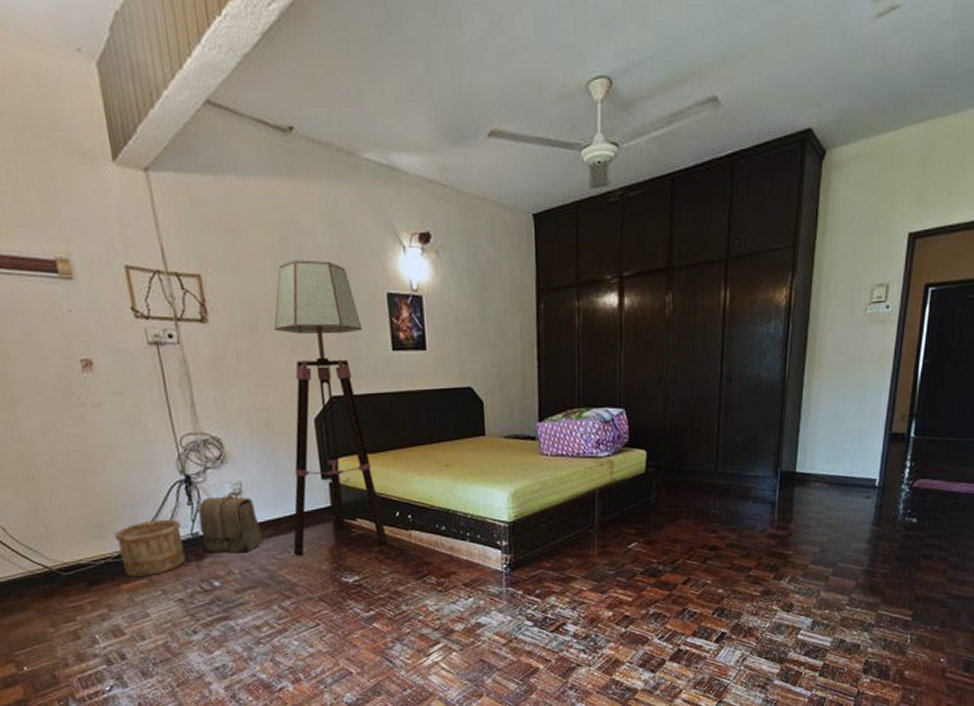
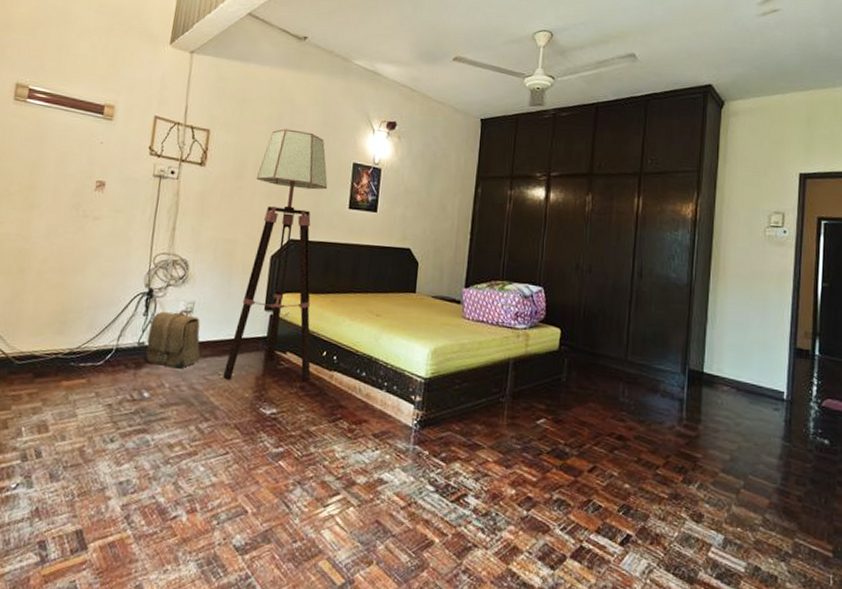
wooden bucket: present [114,519,186,578] -> none [70,324,132,377]

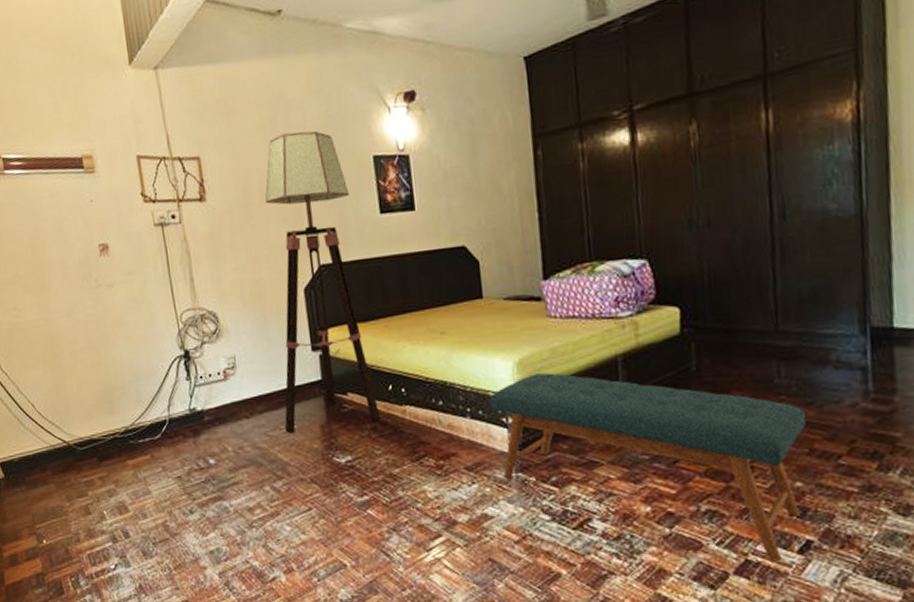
backpack: present [143,309,200,369] -> none [196,365,256,430]
bench: none [403,362,639,548] -> present [490,373,807,559]

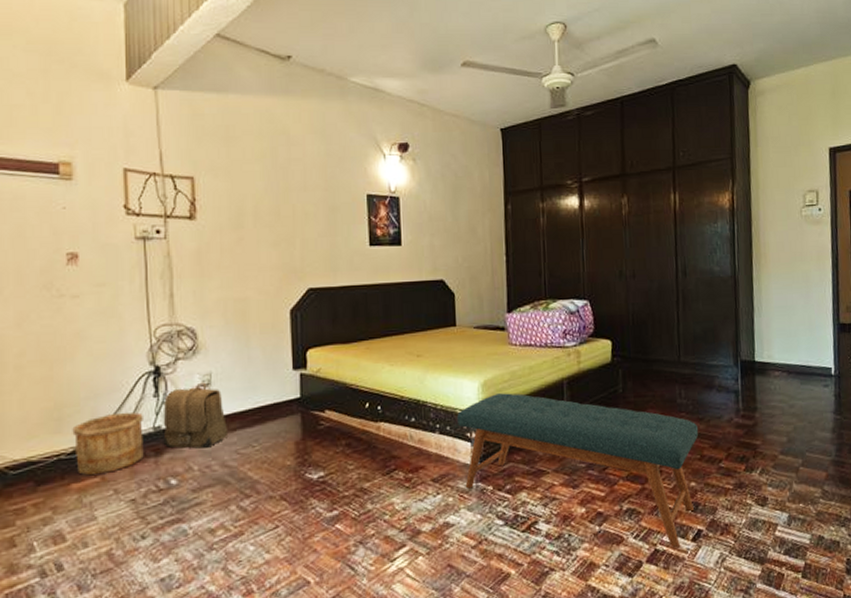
wooden bucket: none [122,394,184,454] -> present [72,412,144,476]
backpack: none [196,365,256,430] -> present [163,382,227,449]
floor lamp: present [265,130,381,434] -> none [257,165,356,451]

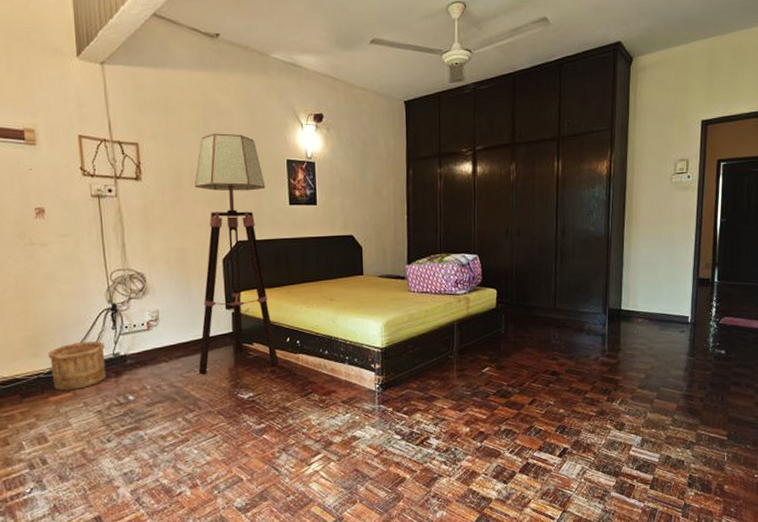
backpack: present [163,382,227,449] -> none [120,318,173,372]
floor lamp: none [257,165,356,451] -> present [194,133,279,375]
bench: present [457,393,699,547] -> none [364,332,569,461]

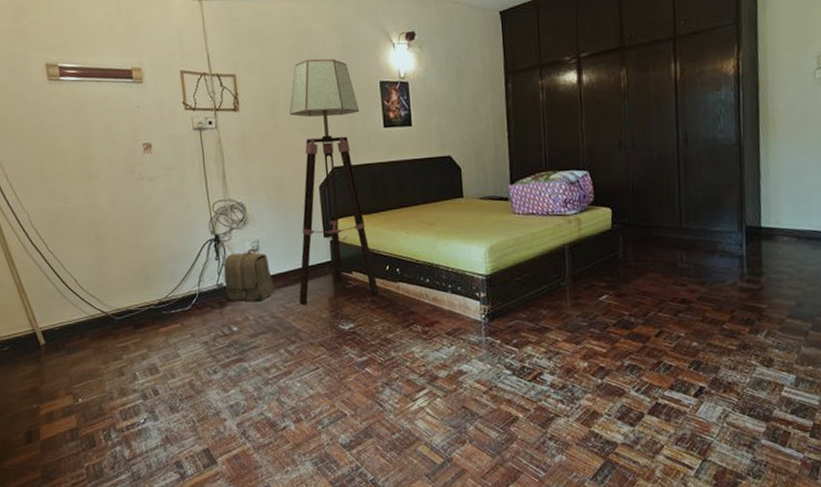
wooden bucket: present [48,341,106,391] -> none [157,272,211,322]
backpack: none [120,318,173,372] -> present [224,248,274,302]

